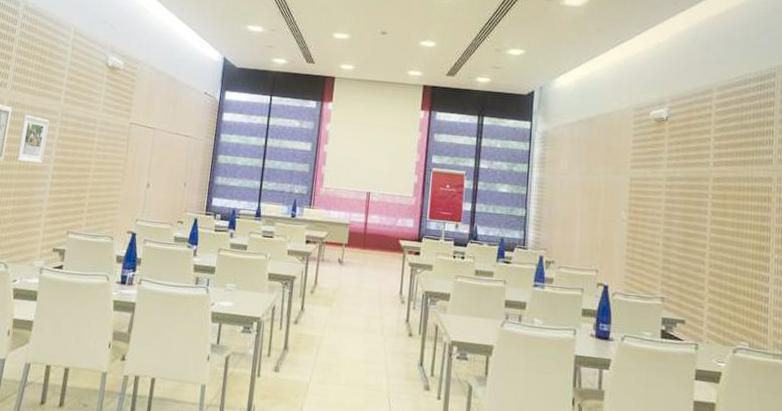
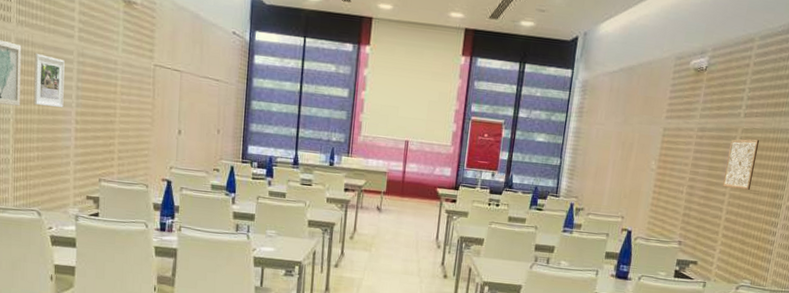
wall art: none [701,188,734,242] -> present [723,139,760,190]

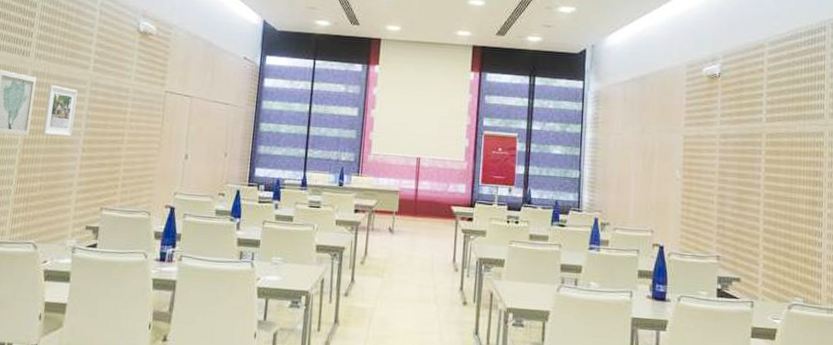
wall art: present [723,139,760,190] -> none [755,144,787,198]

